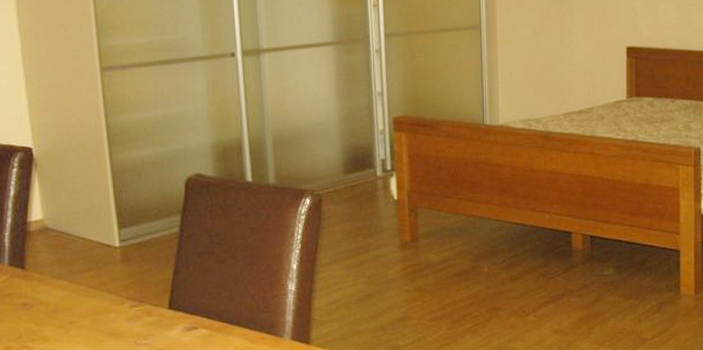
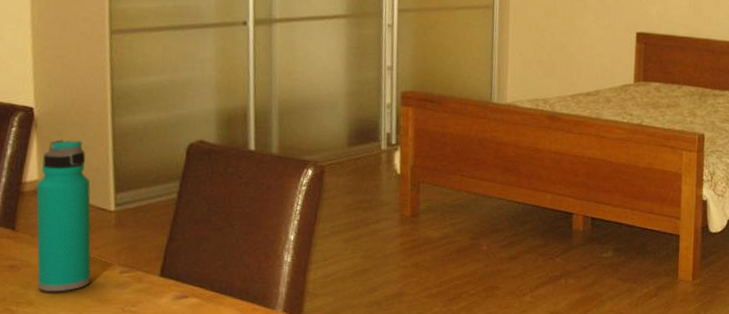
water bottle: none [42,178,102,328] -> present [36,139,91,292]

